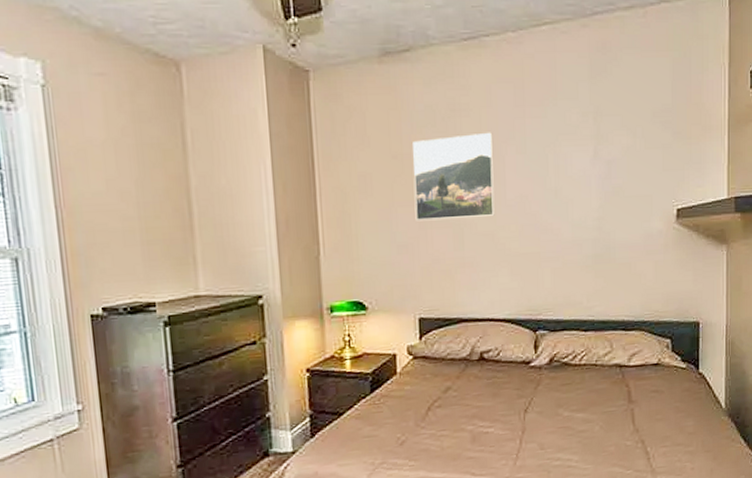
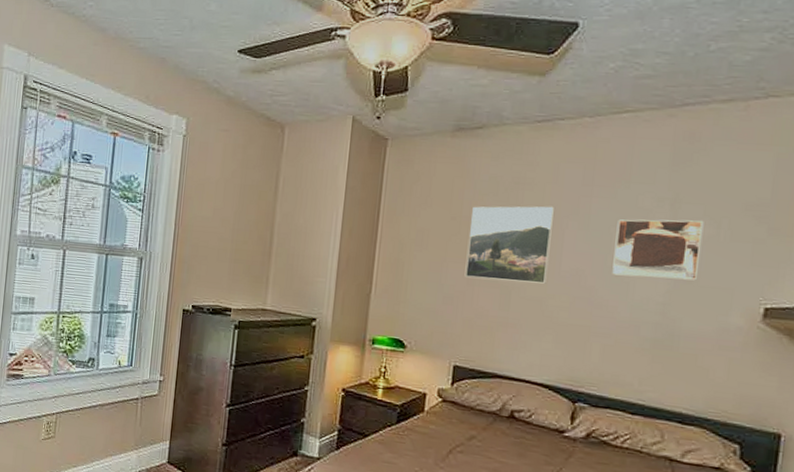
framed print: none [551,132,623,197] -> present [612,219,704,281]

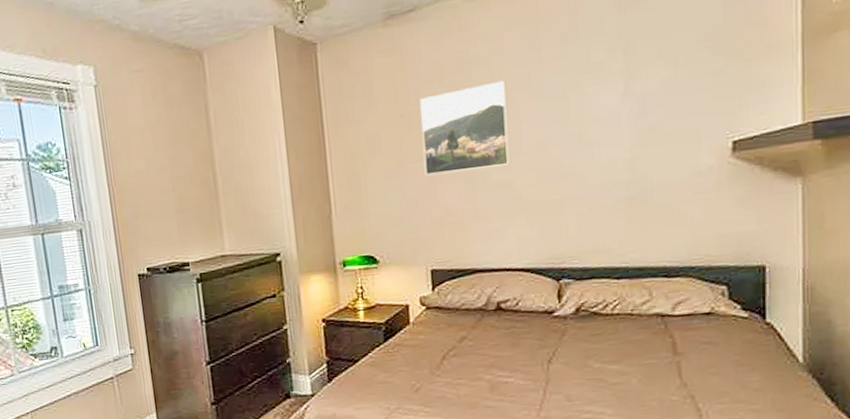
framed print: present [612,219,704,281] -> none [572,63,661,140]

